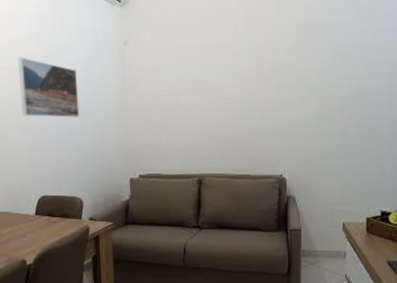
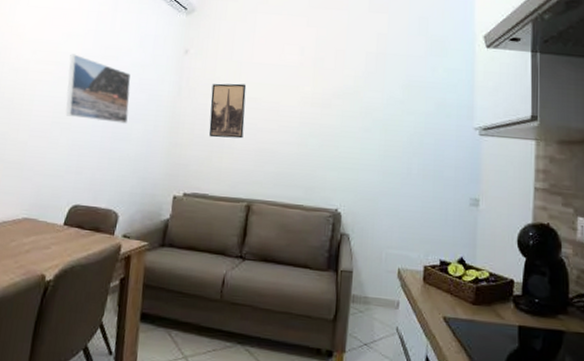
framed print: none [153,68,188,121] -> present [209,83,247,139]

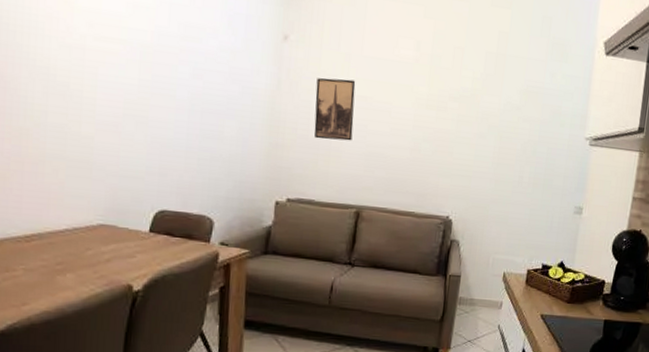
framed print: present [65,54,131,124] -> none [139,30,219,120]

